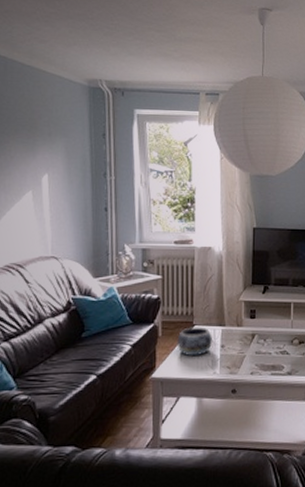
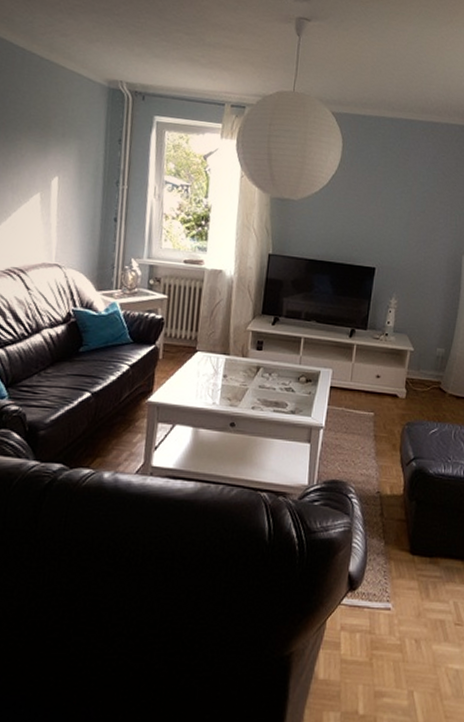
decorative bowl: present [177,327,212,357] -> none [177,352,215,384]

